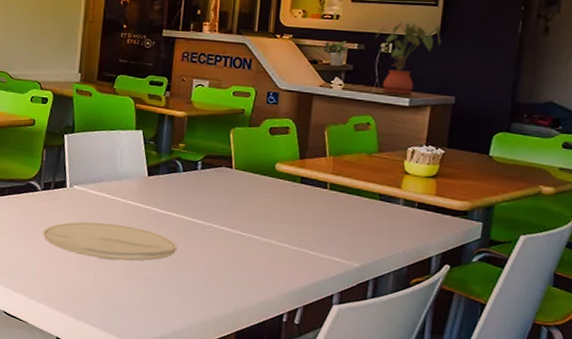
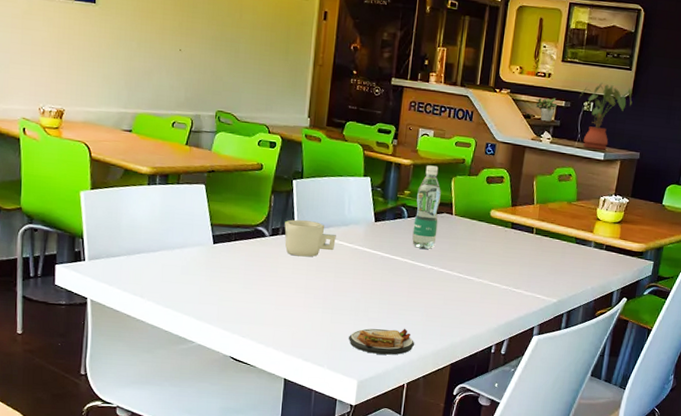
plate: present [42,222,177,261] -> none [270,266,401,304]
cup: none [56,174,108,212] -> present [284,219,336,257]
sandwich: none [123,288,195,319] -> present [349,328,415,355]
bottle: none [188,116,219,205] -> present [412,165,441,249]

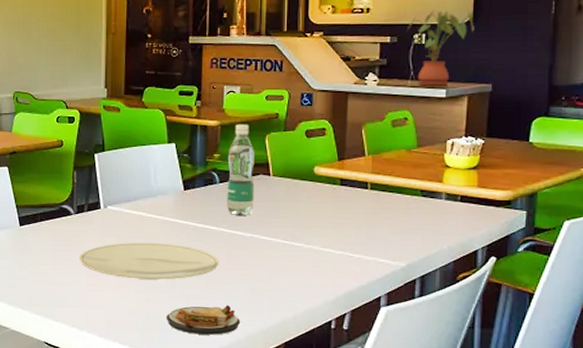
plate: none [270,266,401,304] -> present [79,242,219,280]
cup: present [284,219,336,257] -> none [89,195,144,233]
potted plant: present [535,97,557,122] -> none [353,34,381,62]

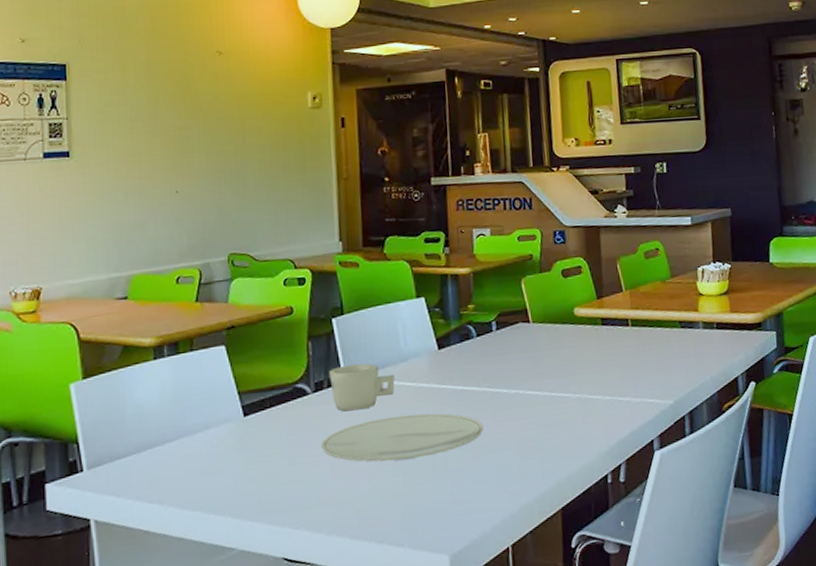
cup: none [89,195,144,233] -> present [329,363,395,412]
sandwich: present [167,304,241,335] -> none [429,474,513,516]
bottle: present [227,124,254,215] -> none [483,269,516,372]
house plant: present [408,10,475,87] -> none [649,138,710,215]

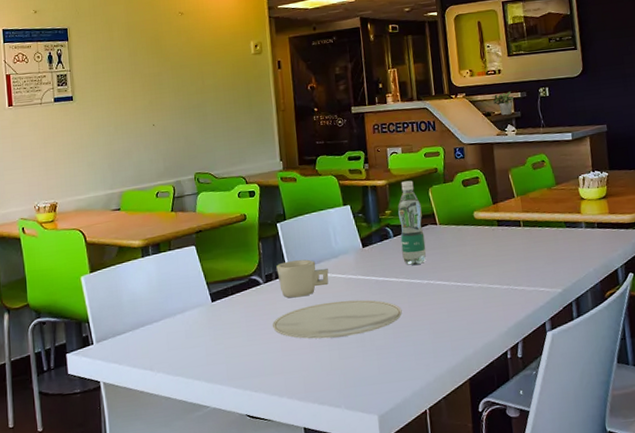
bottle: none [483,269,516,372] -> present [397,180,427,265]
potted plant: none [599,165,626,194] -> present [491,91,514,116]

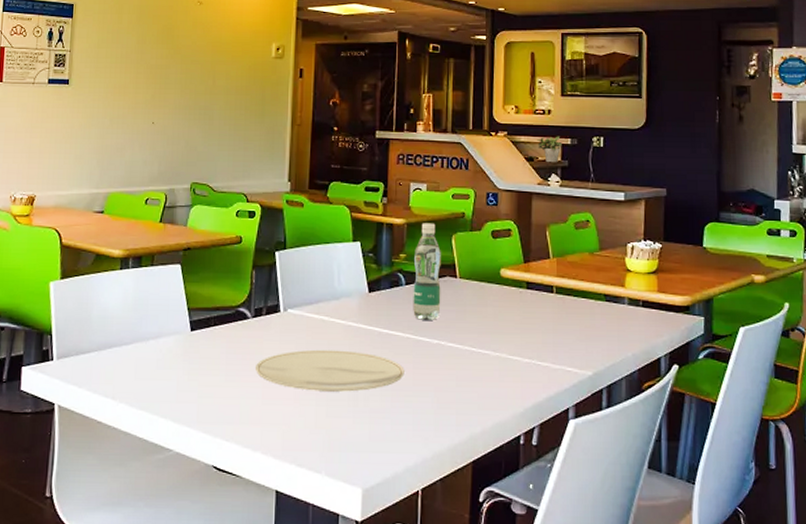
cup: present [276,259,329,298] -> none [268,297,326,339]

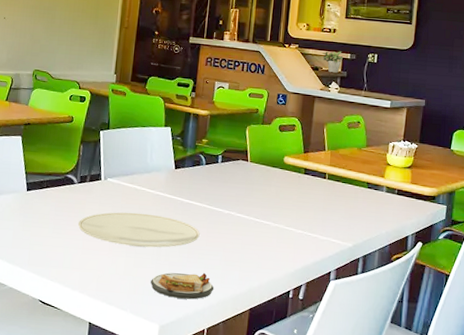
sandwich: none [348,419,427,454] -> present [151,272,215,300]
bottle: present [413,223,441,320] -> none [210,115,237,195]

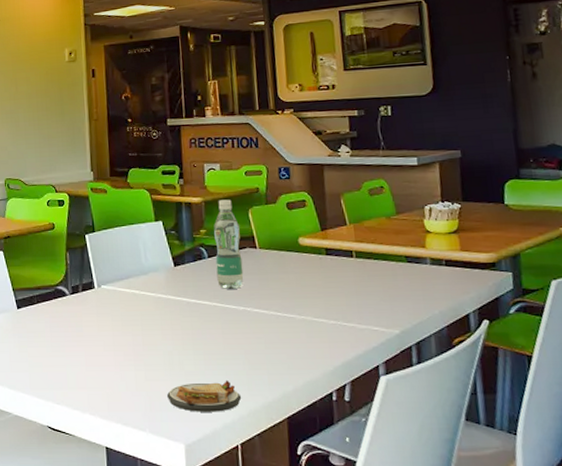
plate: present [77,212,200,248] -> none [76,320,215,358]
bottle: none [210,115,237,195] -> present [214,199,244,289]
potted plant: present [322,51,343,73] -> none [322,109,349,135]

